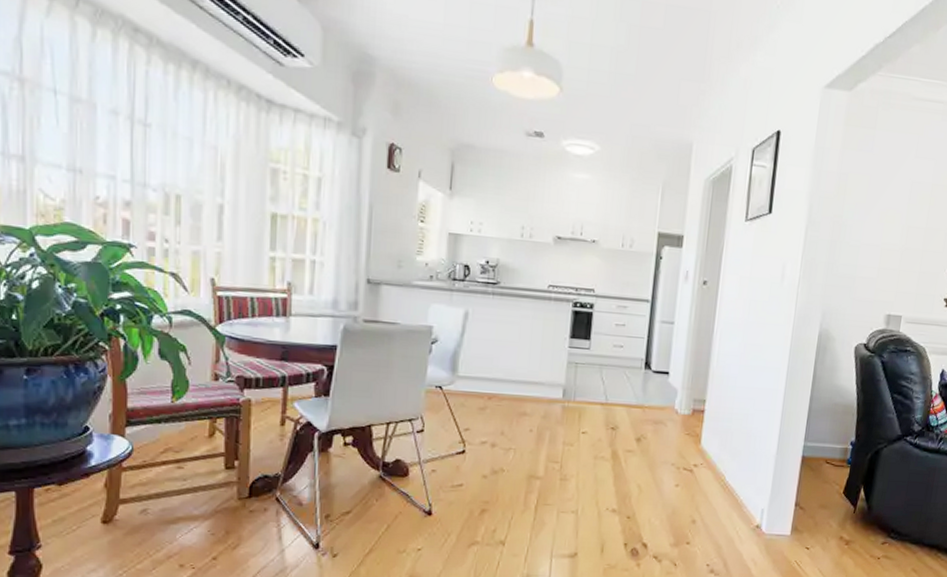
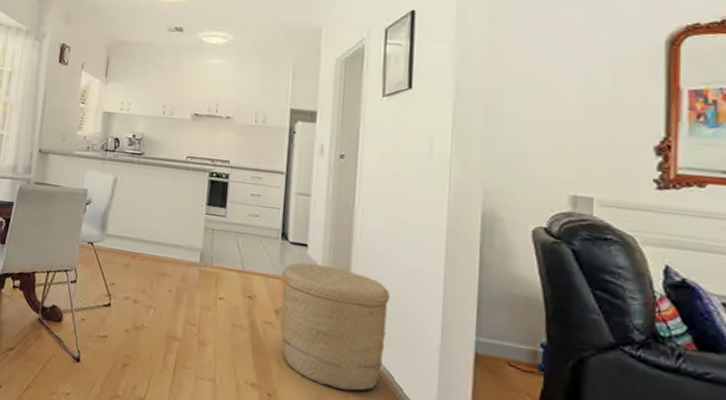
basket: none [641,390,740,503] -> present [280,262,391,391]

